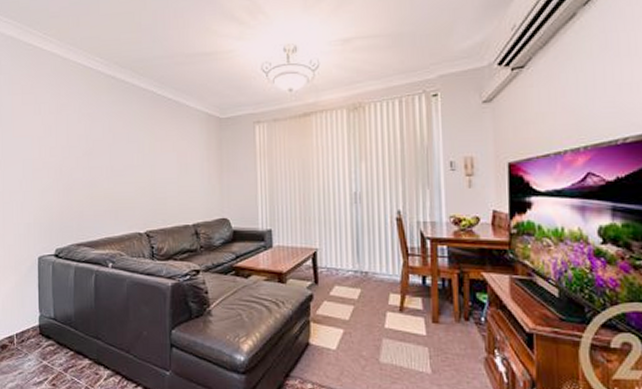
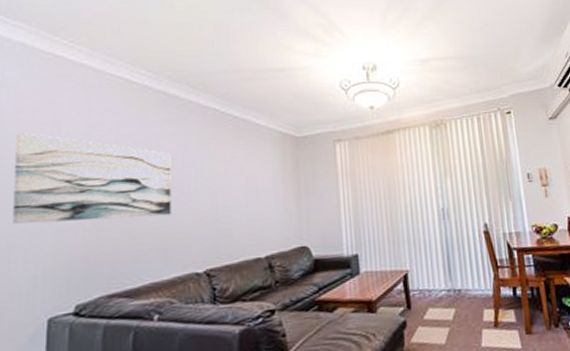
wall art: none [11,111,120,184] -> present [13,132,172,224]

